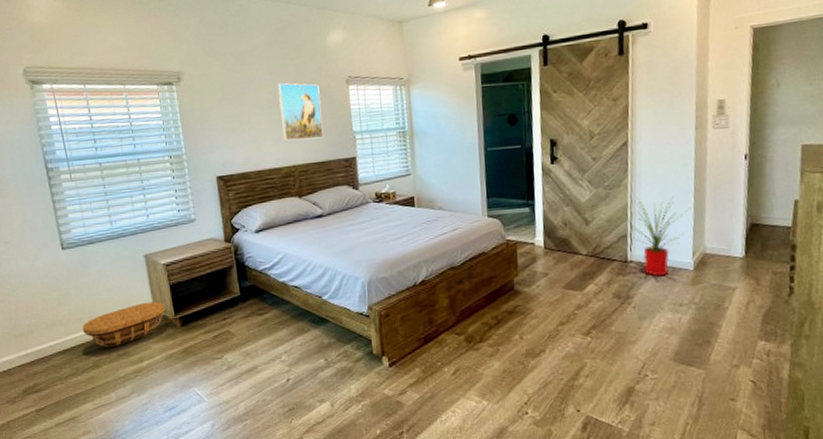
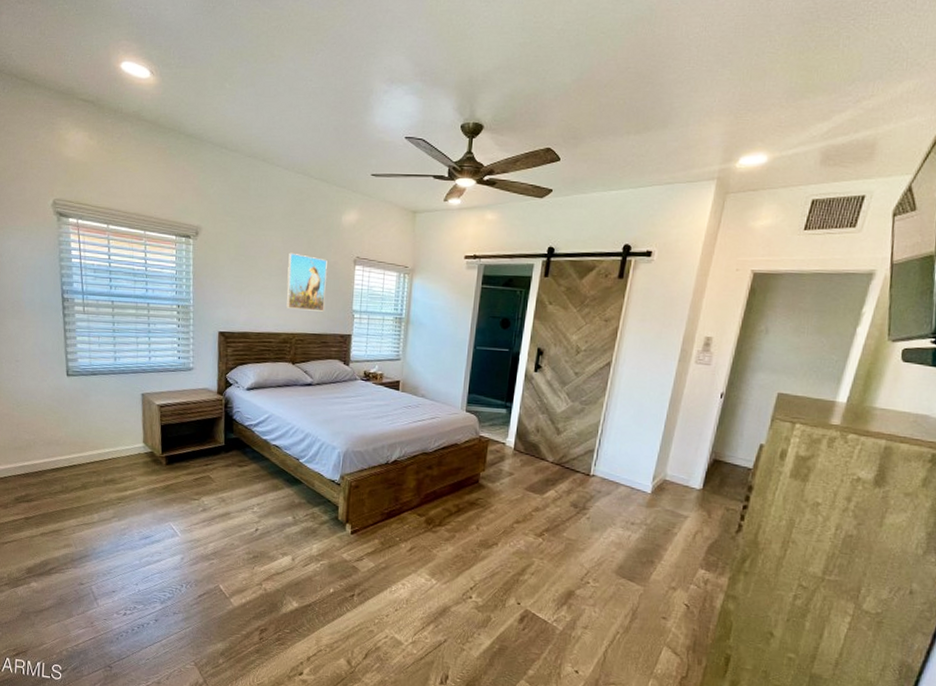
basket: present [82,301,165,347] -> none [76,437,154,473]
house plant: present [626,196,692,277] -> none [595,416,661,494]

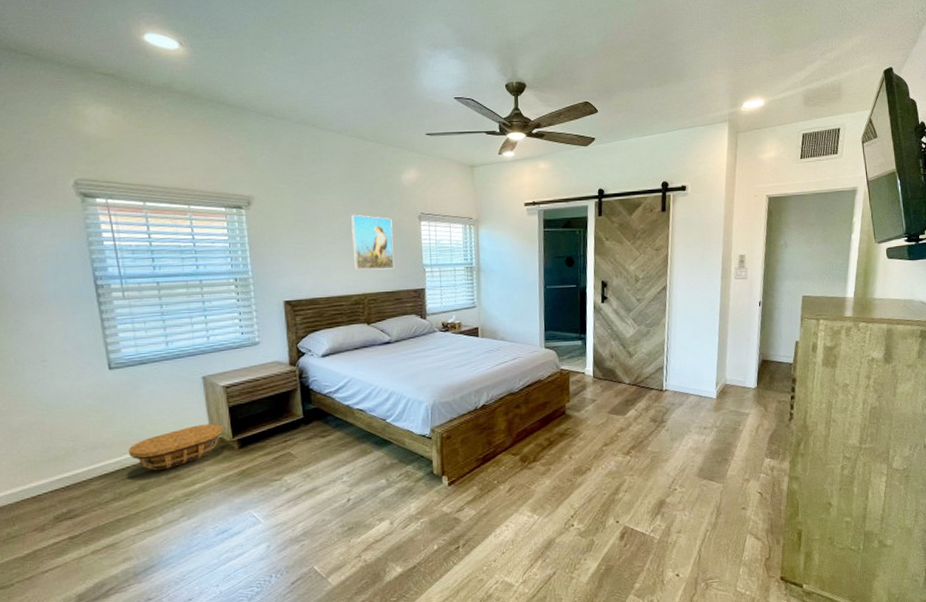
basket: none [76,437,154,473] -> present [128,423,223,470]

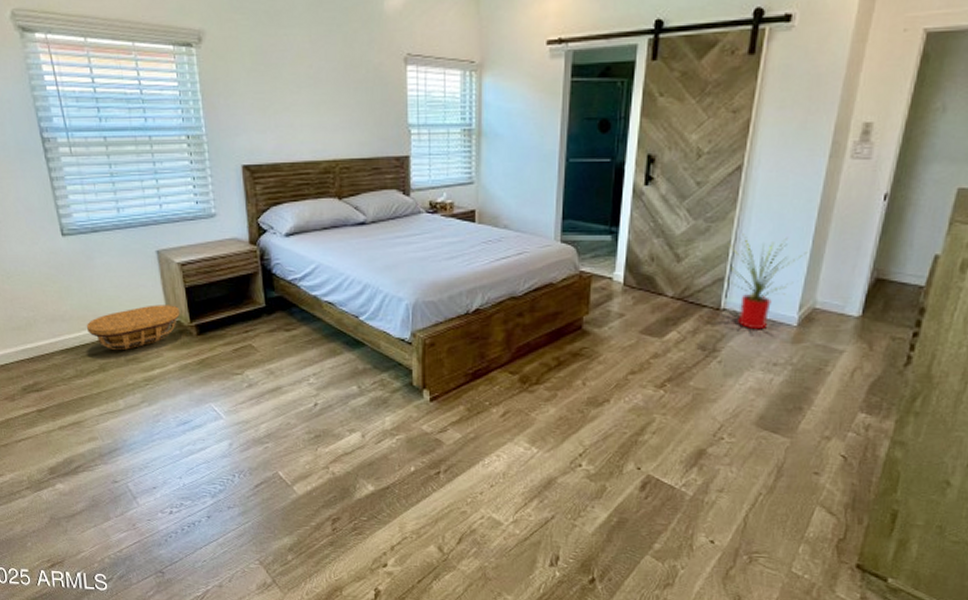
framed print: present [351,214,394,270] -> none [320,55,372,130]
house plant: none [663,334,716,404] -> present [726,234,808,330]

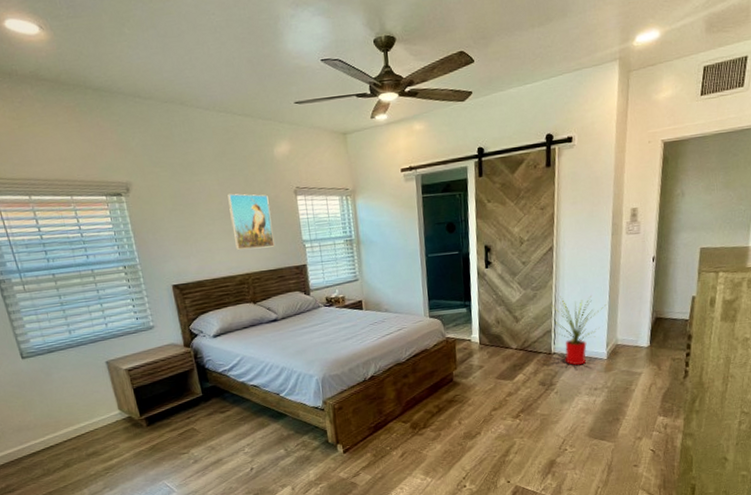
basket: present [86,305,180,350] -> none [49,404,131,448]
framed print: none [320,55,372,130] -> present [227,193,275,250]

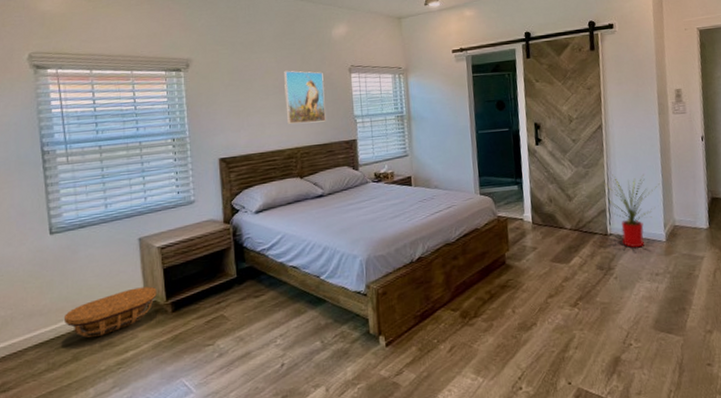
basket: none [49,404,131,448] -> present [63,286,157,338]

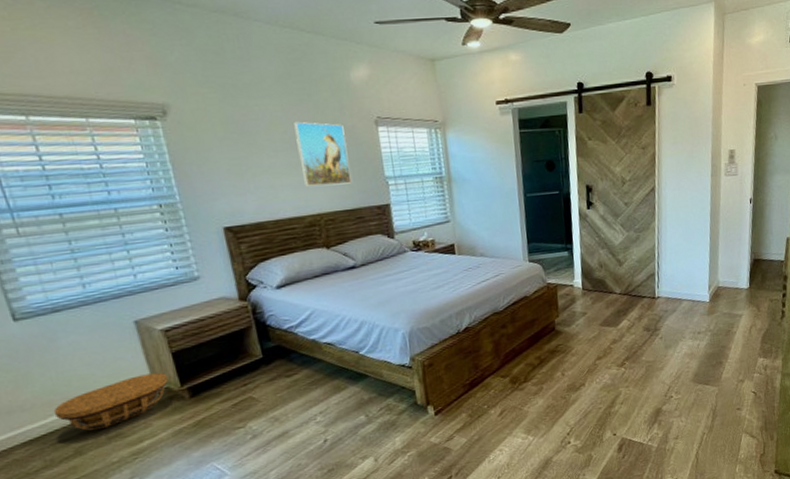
house plant: present [603,174,660,248] -> none [653,238,708,310]

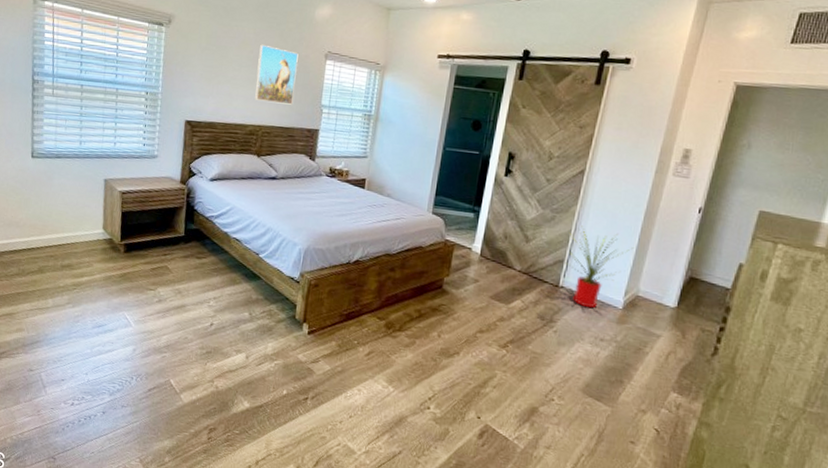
basket: present [53,372,168,431] -> none [35,222,114,258]
house plant: none [653,238,708,310] -> present [565,225,634,309]

